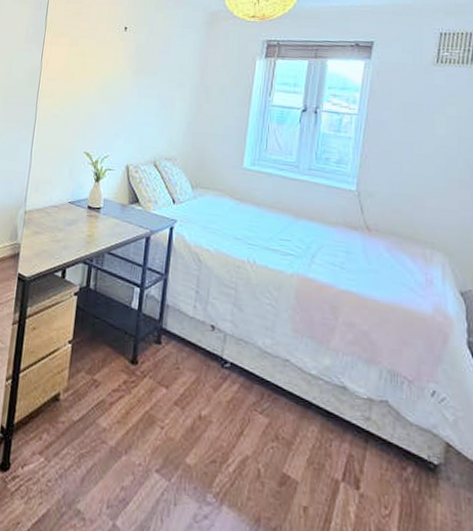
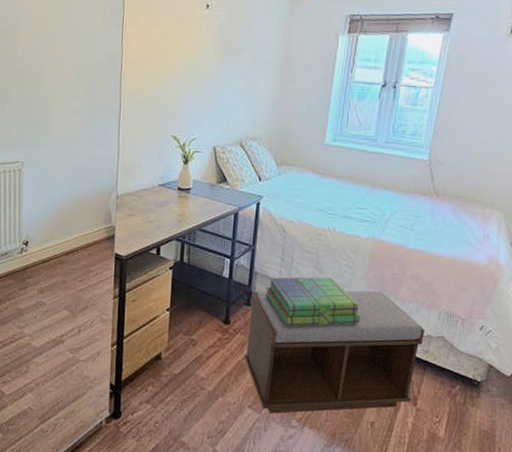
bench: none [152,327,364,490] -> present [244,290,425,414]
stack of books: none [177,312,288,377] -> present [264,276,361,327]

